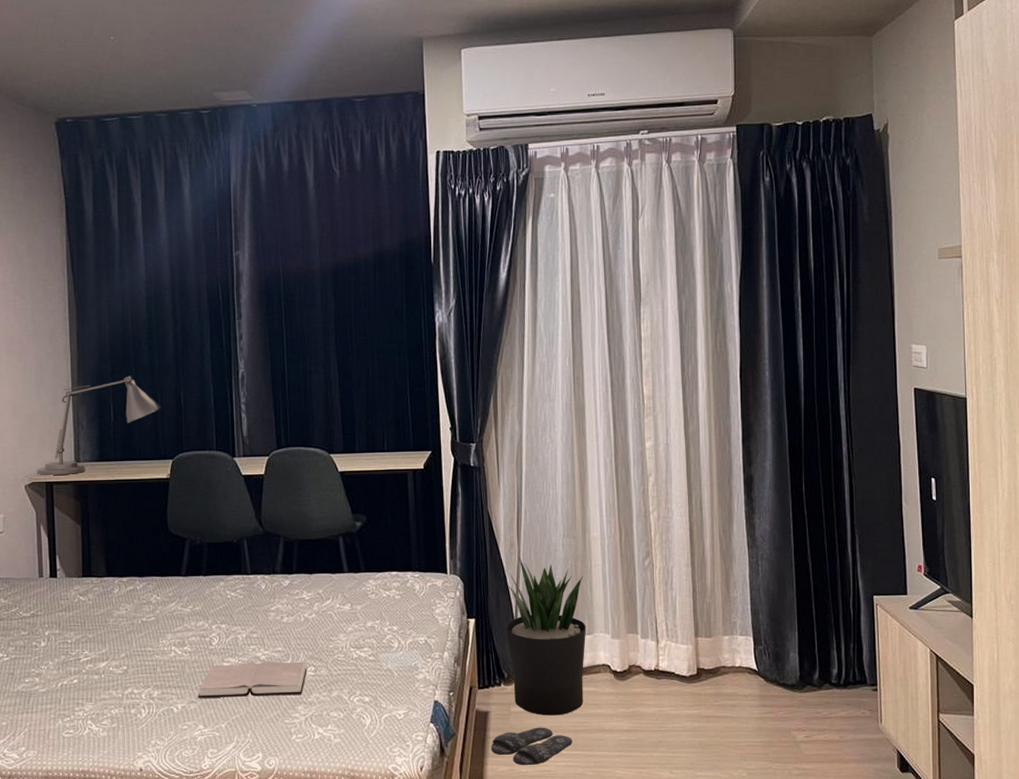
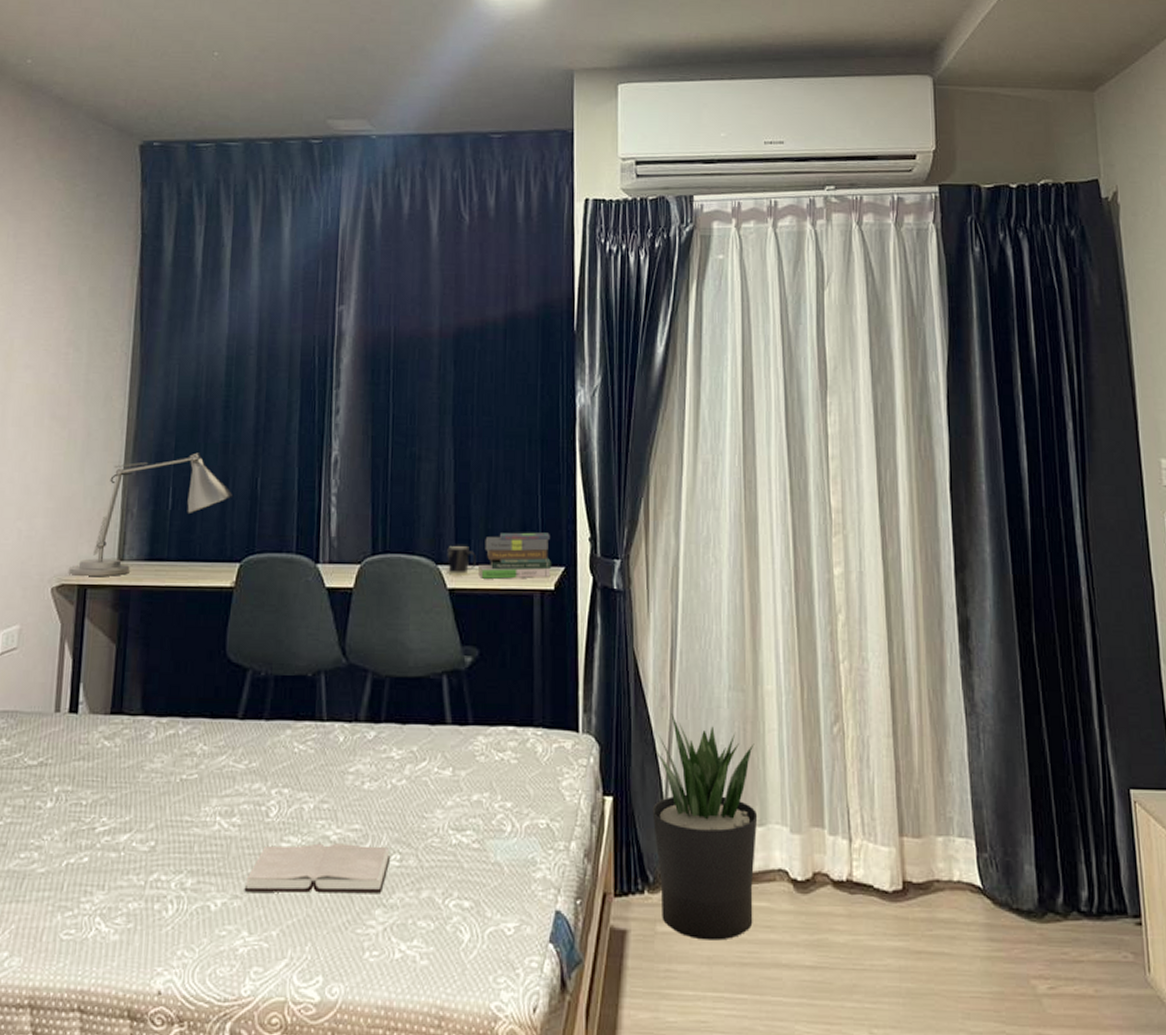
mug: none [337,439,360,462] -> present [447,546,476,576]
books: none [361,425,421,463] -> present [477,532,552,579]
slippers: present [491,727,572,765] -> none [629,956,737,1012]

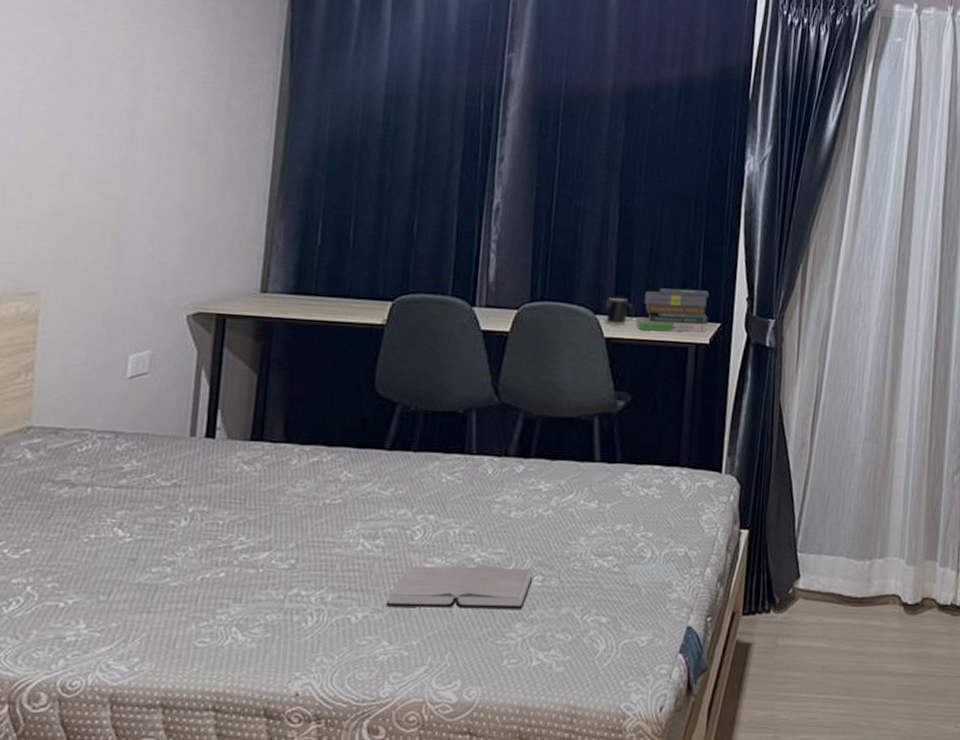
desk lamp: present [69,452,234,577] -> none [207,190,388,308]
planter: present [652,713,758,941] -> none [783,459,883,653]

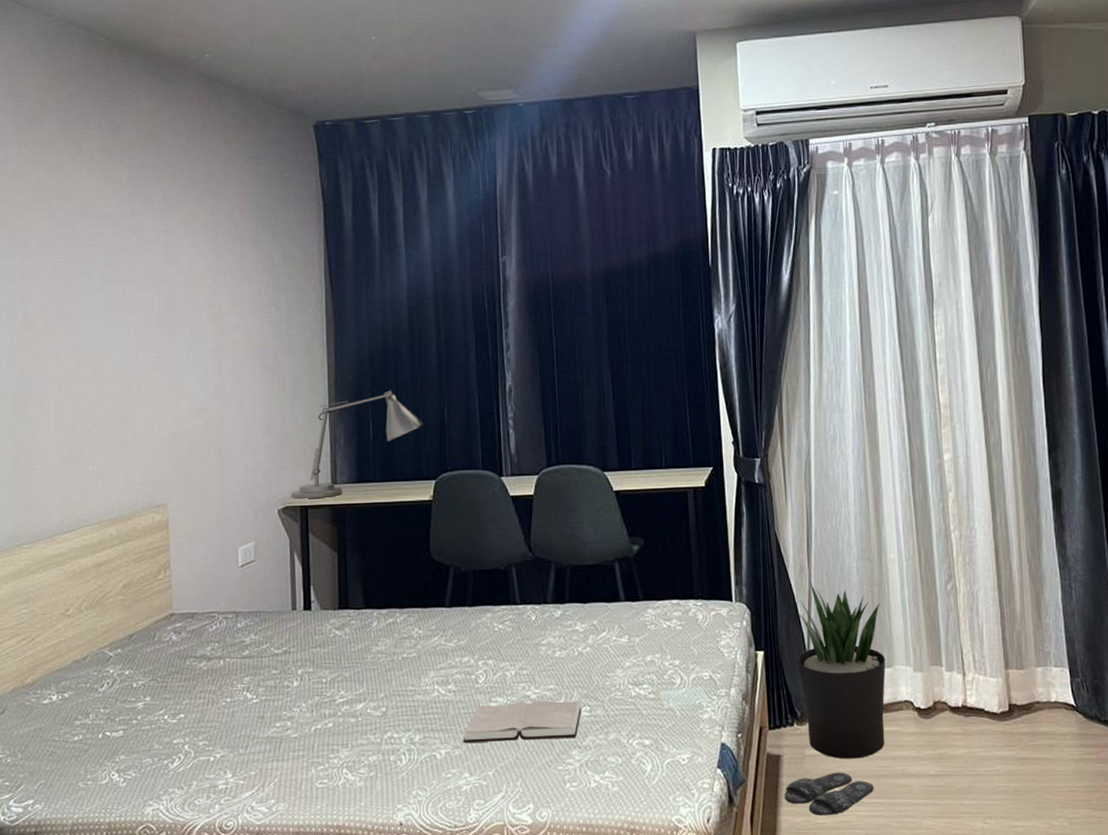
desk lamp: none [207,190,388,308] -> present [291,390,425,500]
mug: present [606,298,635,326] -> none [611,455,637,481]
books: present [635,288,709,333] -> none [638,439,702,481]
slippers: none [749,665,847,710] -> present [785,772,874,815]
planter: none [783,459,883,653] -> present [797,582,886,759]

